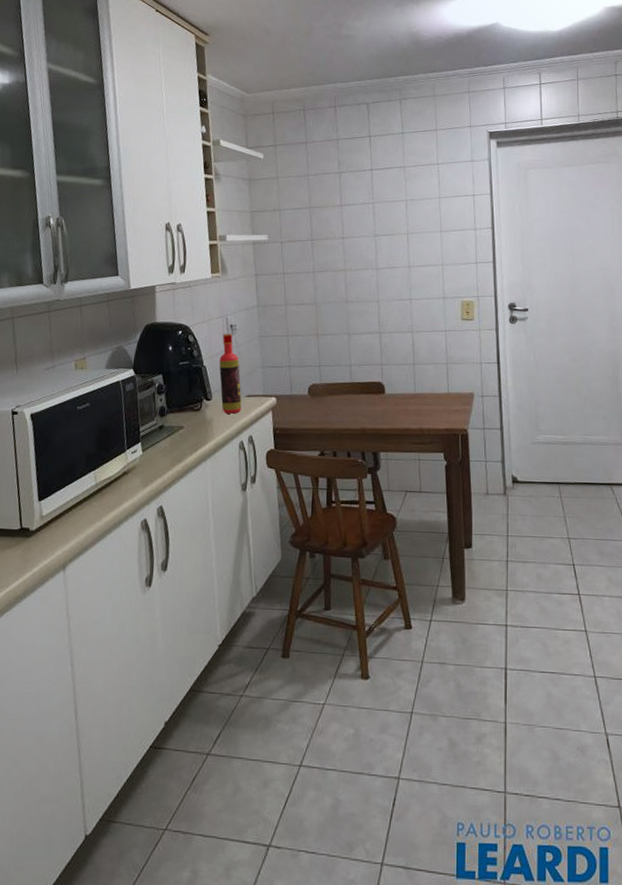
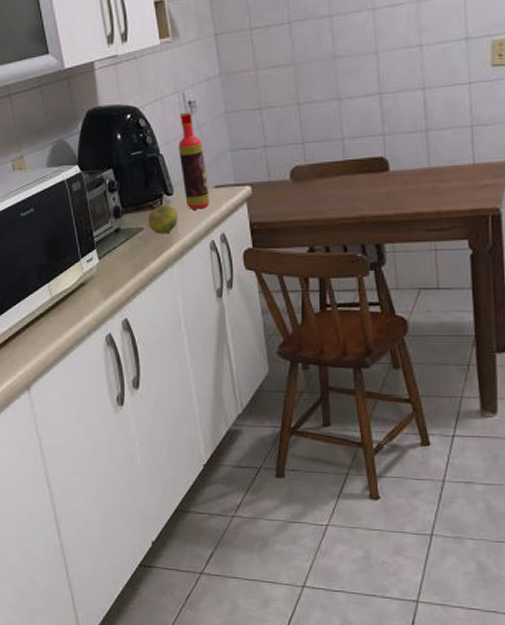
fruit: none [188,407,214,433] -> present [148,204,178,234]

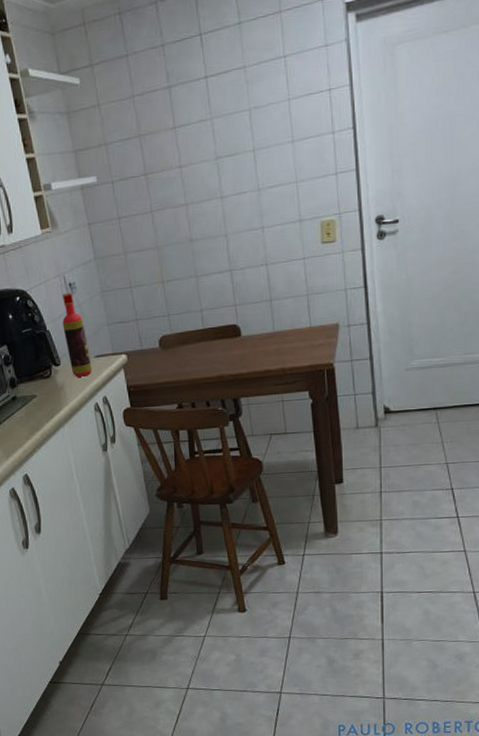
fruit: present [148,204,178,234] -> none [40,374,66,400]

